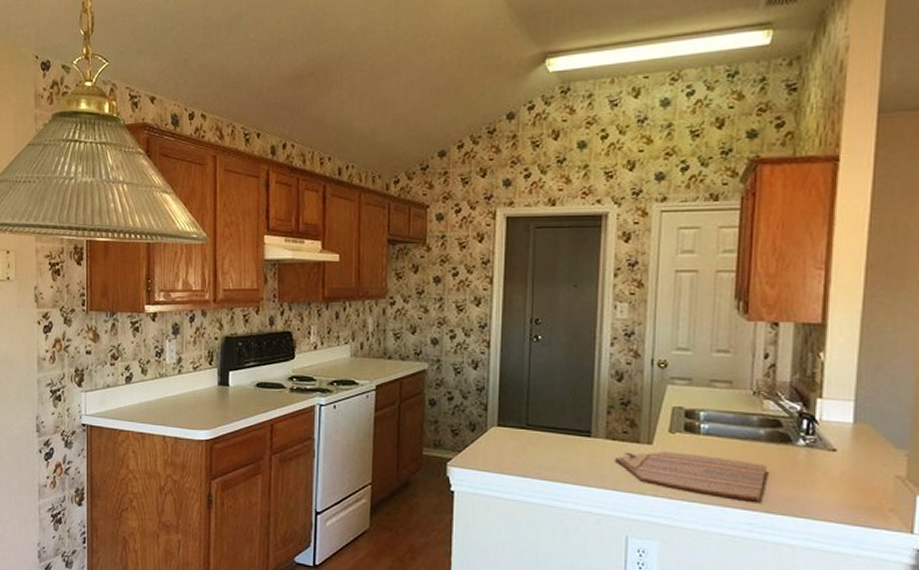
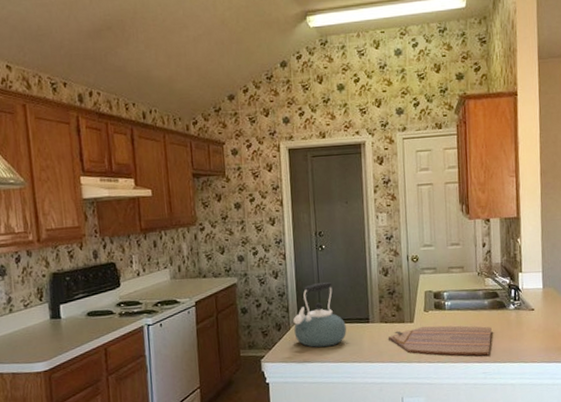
kettle: none [491,379,559,459] -> present [293,282,347,348]

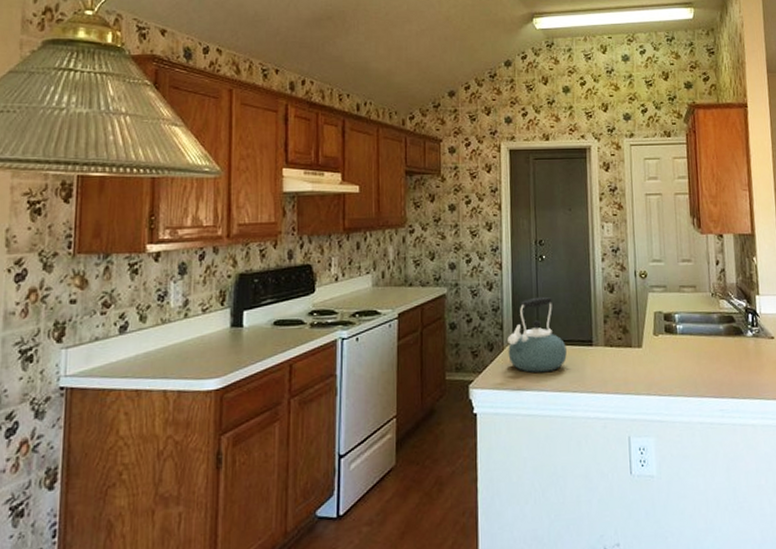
cutting board: present [389,325,492,356] -> none [614,352,729,390]

